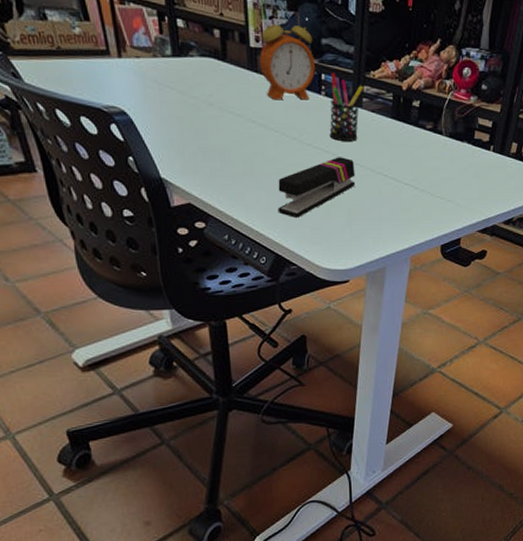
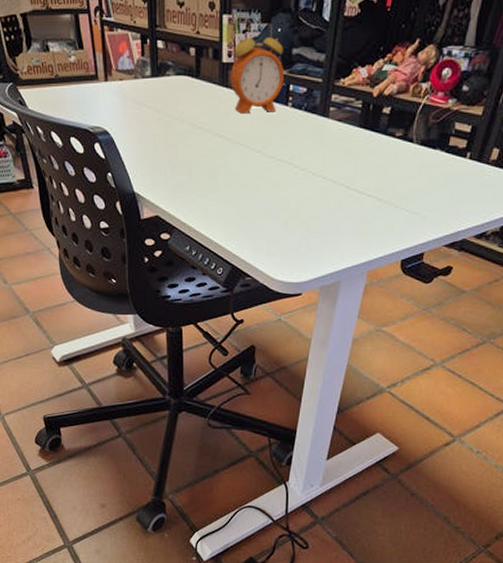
stapler: present [278,157,356,218] -> none [237,169,317,230]
pen holder: present [329,72,363,141] -> none [293,83,331,152]

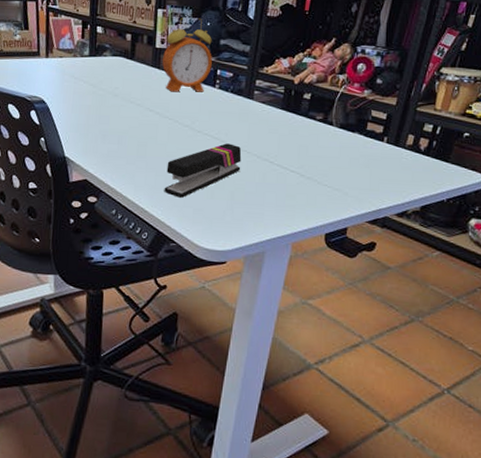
stapler: none [237,169,317,230] -> present [164,143,242,198]

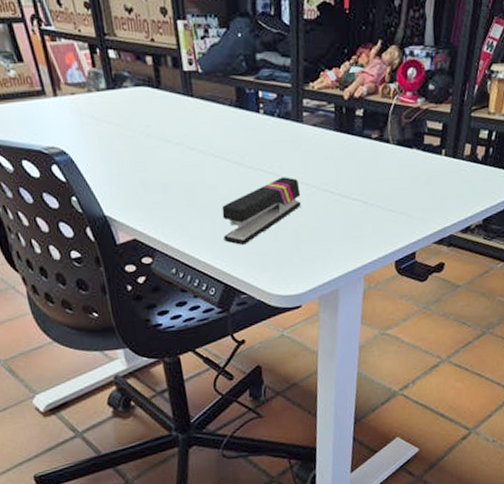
alarm clock: present [162,18,212,92] -> none [194,29,252,124]

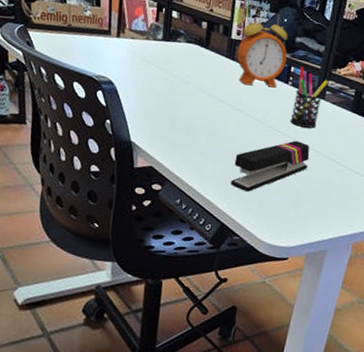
alarm clock: none [194,29,252,124] -> present [237,11,288,88]
pen holder: none [268,88,303,160] -> present [290,66,328,128]

